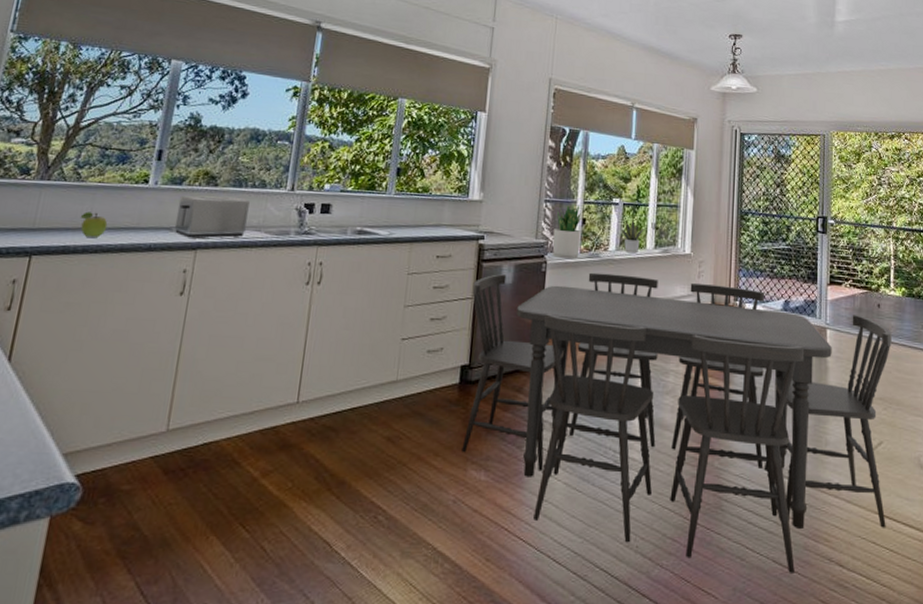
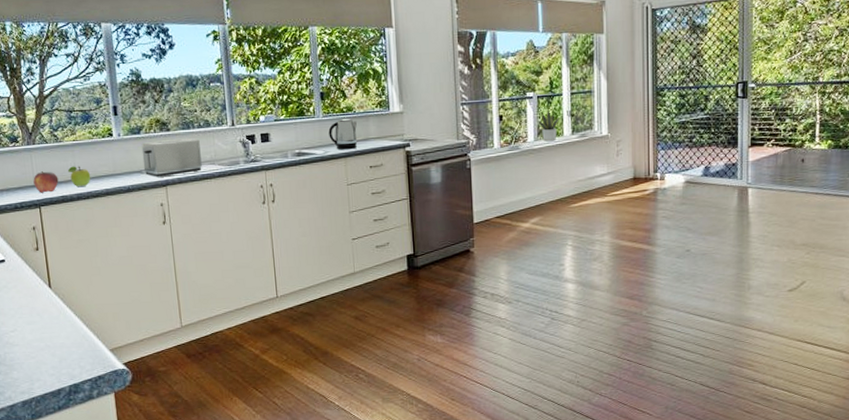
fruit: none [32,213,66,240] -> present [33,171,59,193]
kettle: none [397,200,431,235] -> present [328,119,357,151]
dining table: present [462,272,892,573] -> none [406,160,816,393]
planter: present [552,203,582,260] -> none [473,102,500,155]

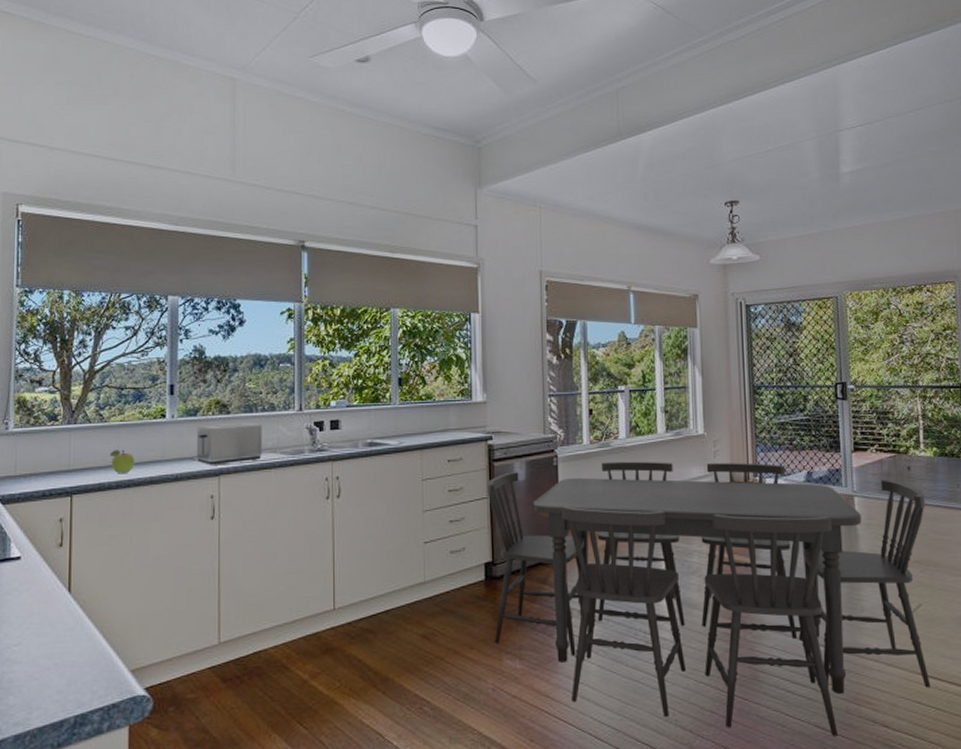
fruit: present [33,171,59,193] -> none [68,454,98,479]
kettle: present [328,119,357,151] -> none [405,407,436,442]
dining table: none [406,160,816,393] -> present [487,461,931,736]
potted plant: present [538,110,561,142] -> none [630,406,654,439]

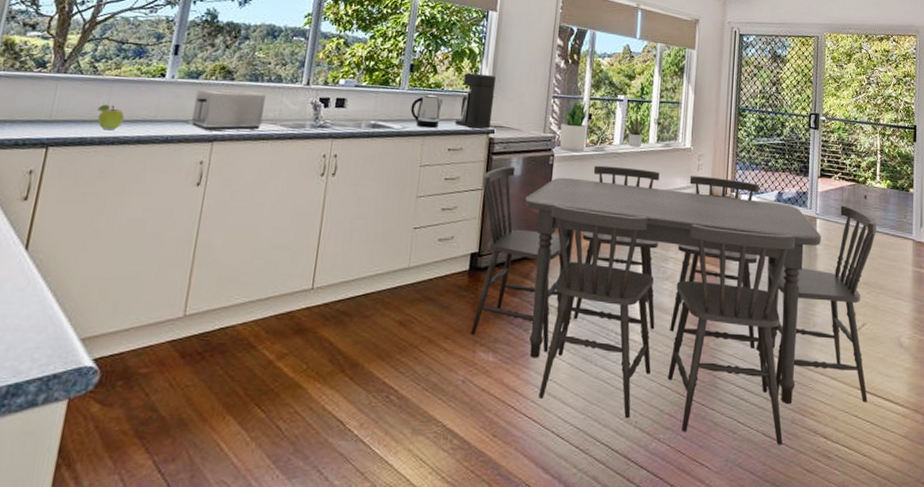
kettle: none [405,407,436,442] -> present [410,95,443,129]
coffee maker: none [451,379,489,438] -> present [454,72,497,129]
planter: none [561,395,589,452] -> present [559,99,588,153]
potted plant: none [630,406,654,439] -> present [625,115,648,148]

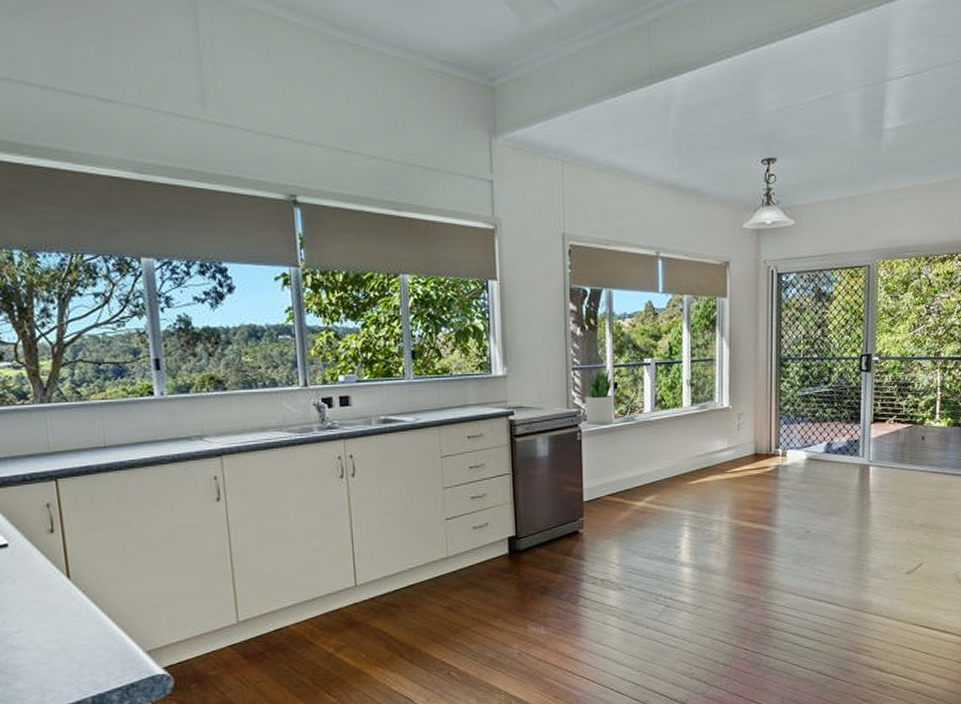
fruit: present [97,104,125,131] -> none [93,430,125,456]
toaster: present [191,88,266,131] -> none [190,399,267,445]
kettle: present [410,95,443,129] -> none [420,382,453,418]
coffee maker: present [454,72,497,129] -> none [470,352,510,413]
dining table: present [471,165,877,445] -> none [509,434,935,681]
potted plant: present [625,115,648,148] -> none [656,379,680,413]

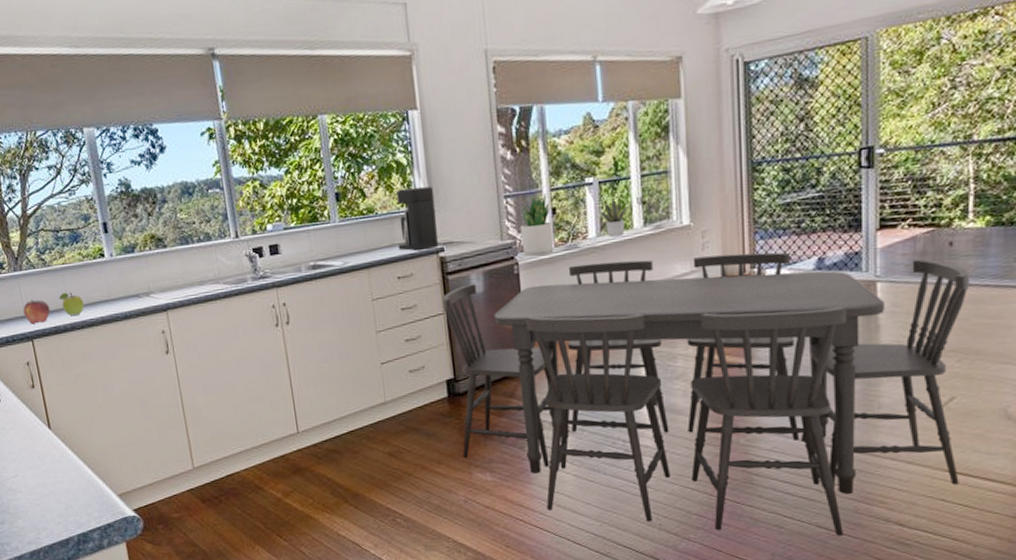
fruit: none [48,435,82,463] -> present [23,299,51,325]
fruit: none [93,430,125,456] -> present [58,292,85,316]
coffee maker: none [470,352,510,413] -> present [396,186,439,251]
dining table: none [509,434,935,681] -> present [442,252,969,536]
potted plant: none [656,379,680,413] -> present [600,198,629,238]

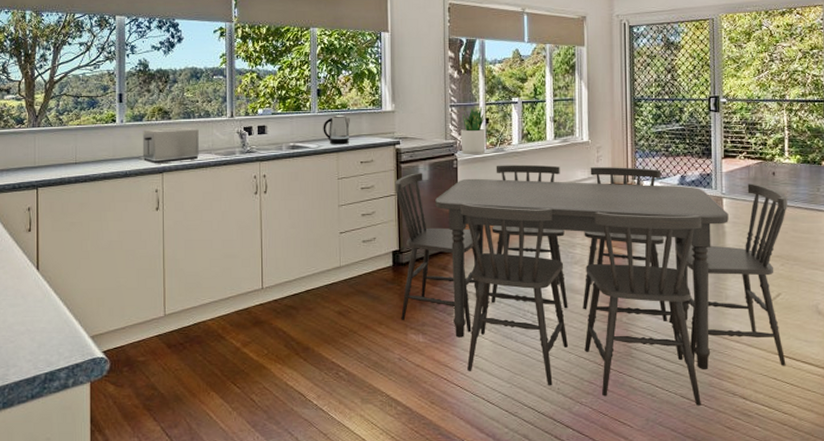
fruit: present [23,299,51,325] -> none [34,153,59,175]
fruit: present [58,292,85,316] -> none [68,149,90,171]
toaster: none [136,254,205,302] -> present [142,127,199,164]
kettle: none [347,222,381,260] -> present [323,115,350,145]
coffee maker: present [396,186,439,251] -> none [363,91,396,142]
potted plant: present [600,198,629,238] -> none [522,116,544,145]

